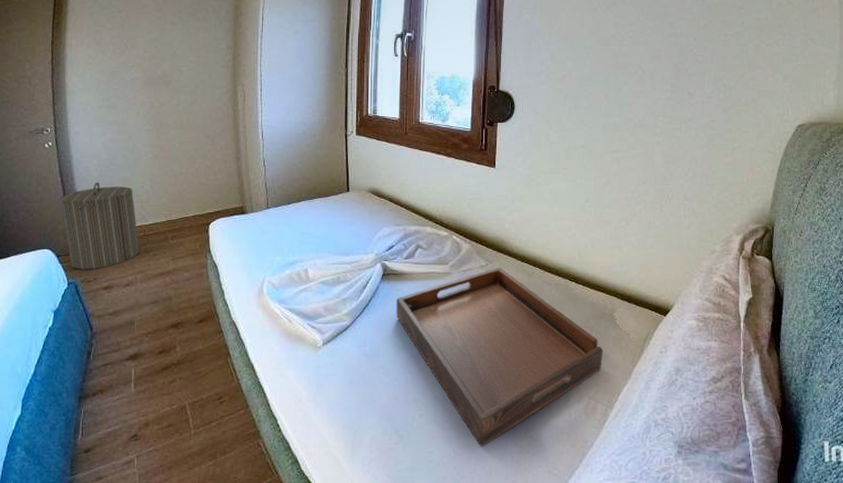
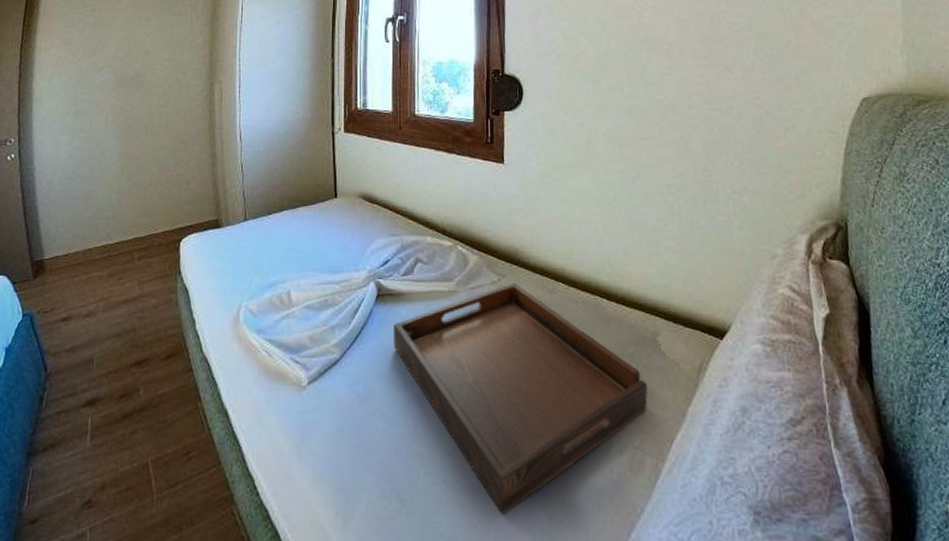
laundry hamper: present [60,182,140,270] -> none [20,197,103,299]

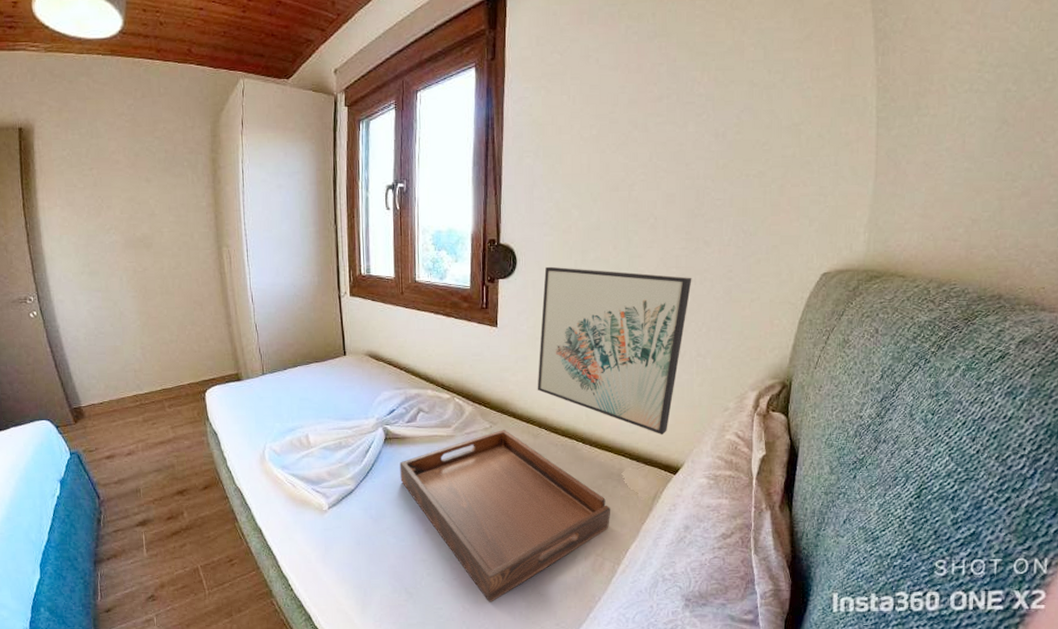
wall art: none [550,96,717,290] -> present [537,266,692,435]

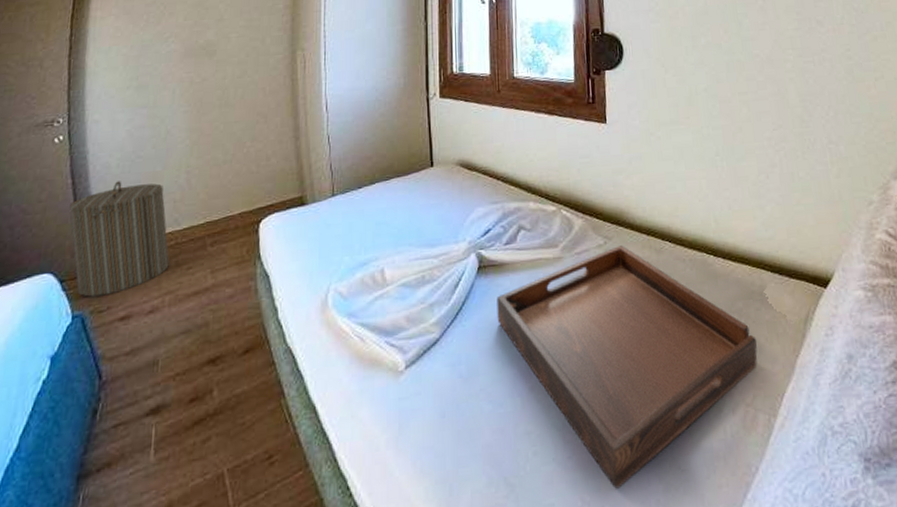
laundry hamper: none [52,352,138,440] -> present [69,181,170,297]
wall art: present [537,266,692,435] -> none [654,54,811,240]

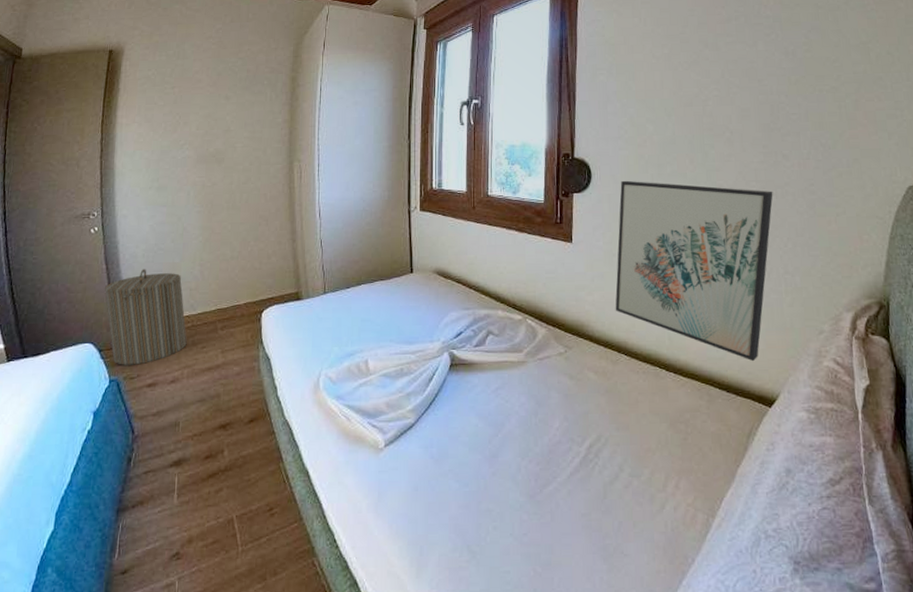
serving tray: present [496,245,758,489] -> none [466,355,701,565]
wall art: none [654,54,811,240] -> present [615,180,773,362]

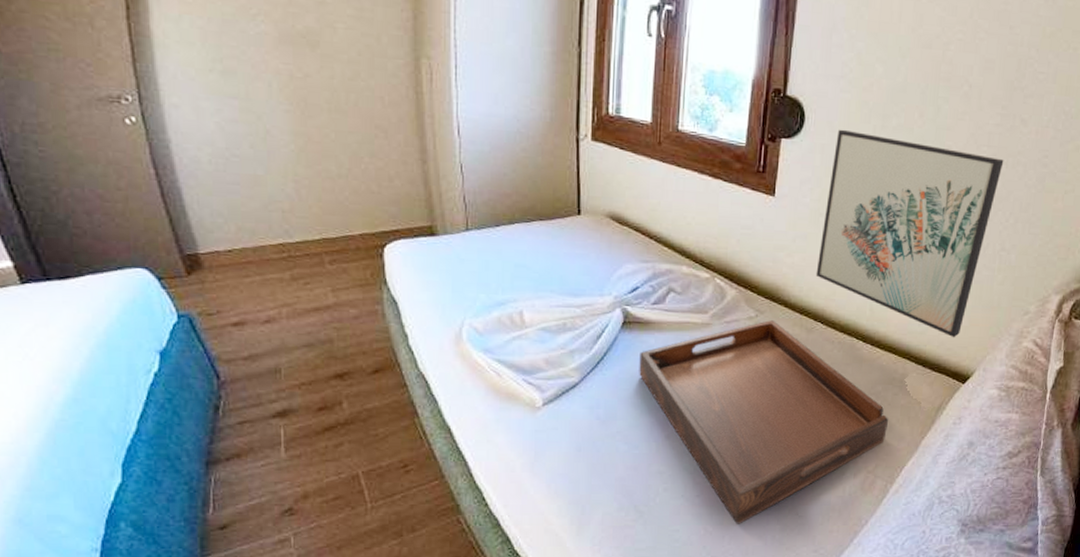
laundry hamper: present [105,269,187,365] -> none [157,179,283,299]
serving tray: none [466,355,701,565] -> present [639,320,888,524]

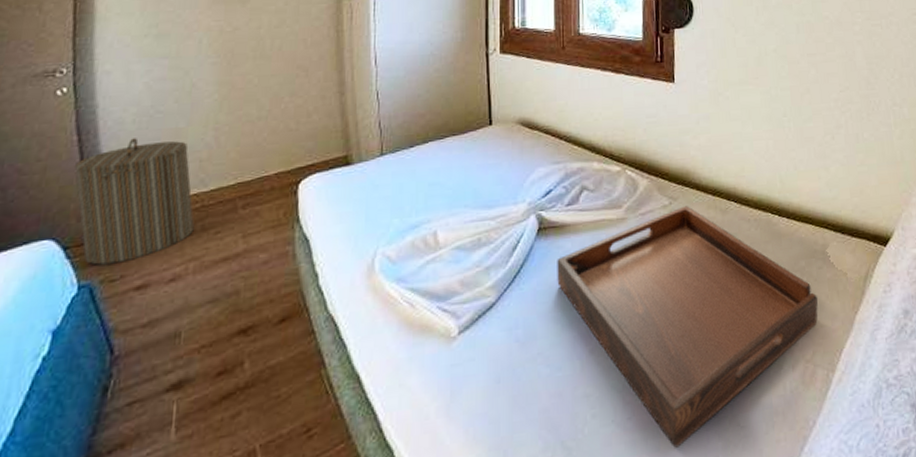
laundry hamper: none [157,179,283,299] -> present [75,138,194,265]
wall art: present [815,129,1004,338] -> none [722,13,878,200]

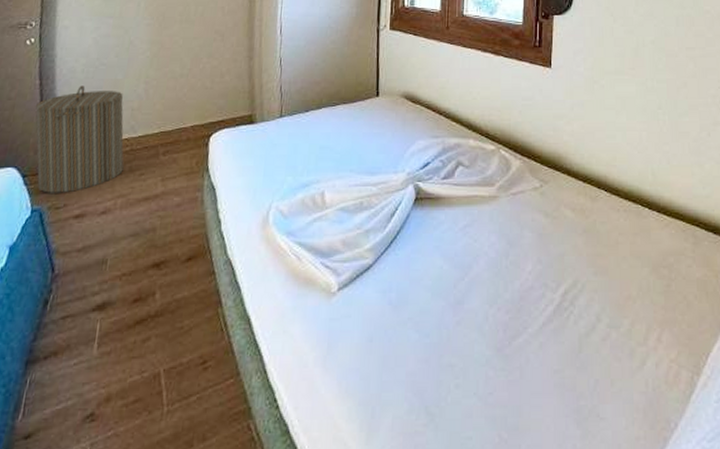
serving tray: present [557,206,818,448] -> none [430,190,685,429]

